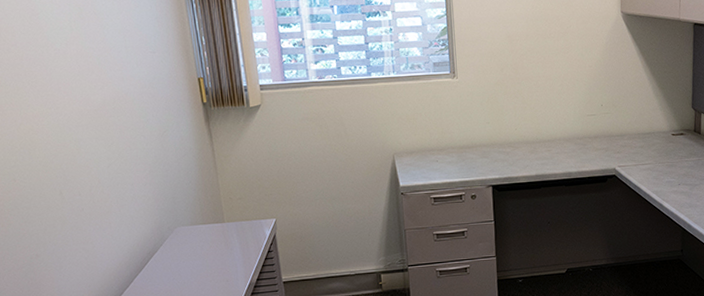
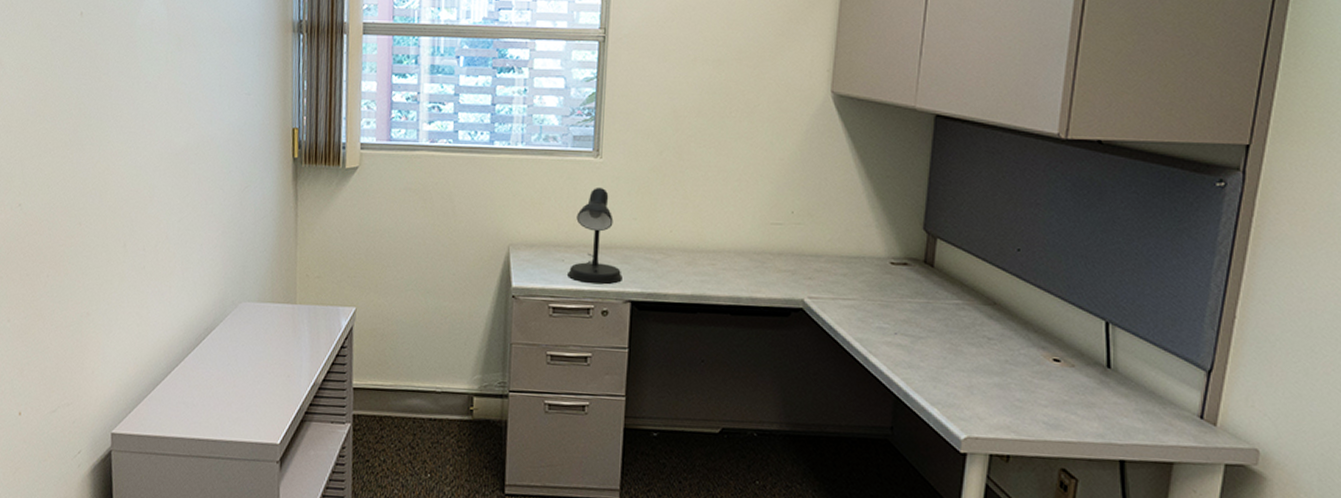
desk lamp: none [442,101,484,177] -> present [568,187,622,285]

